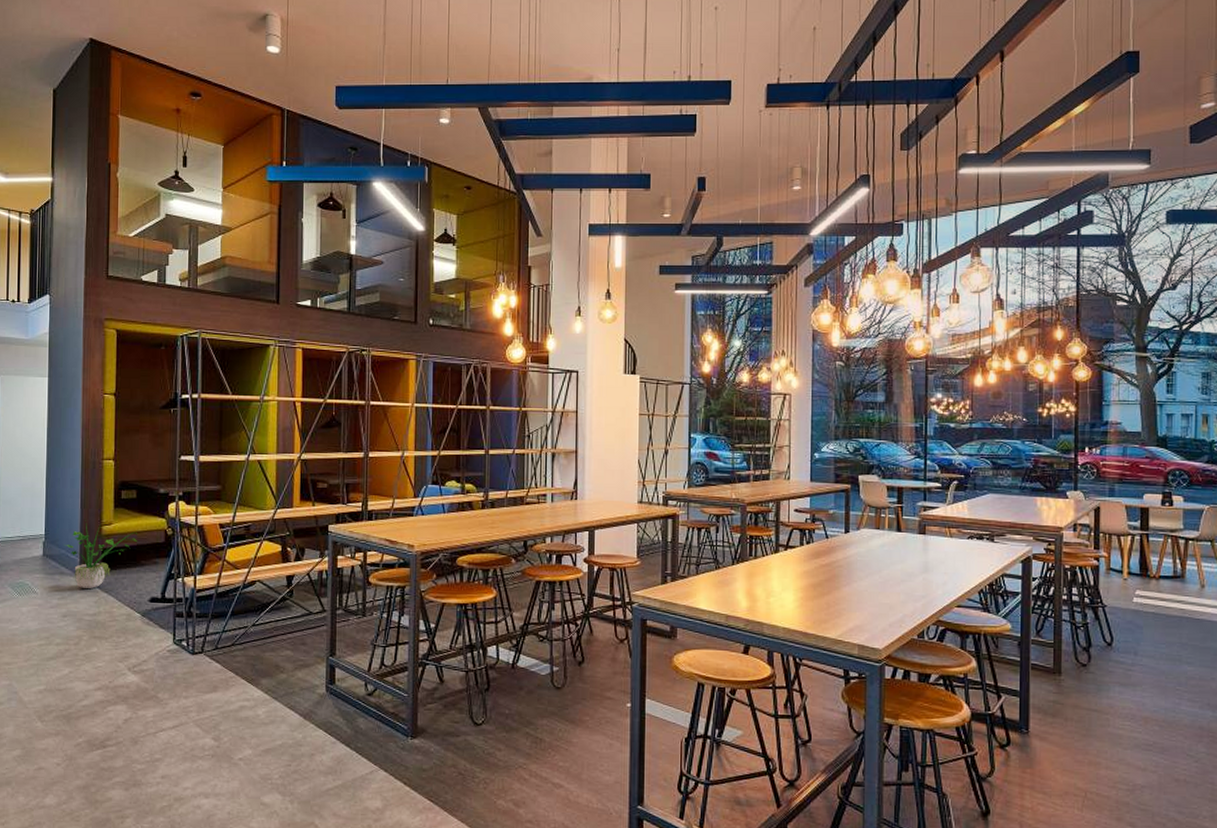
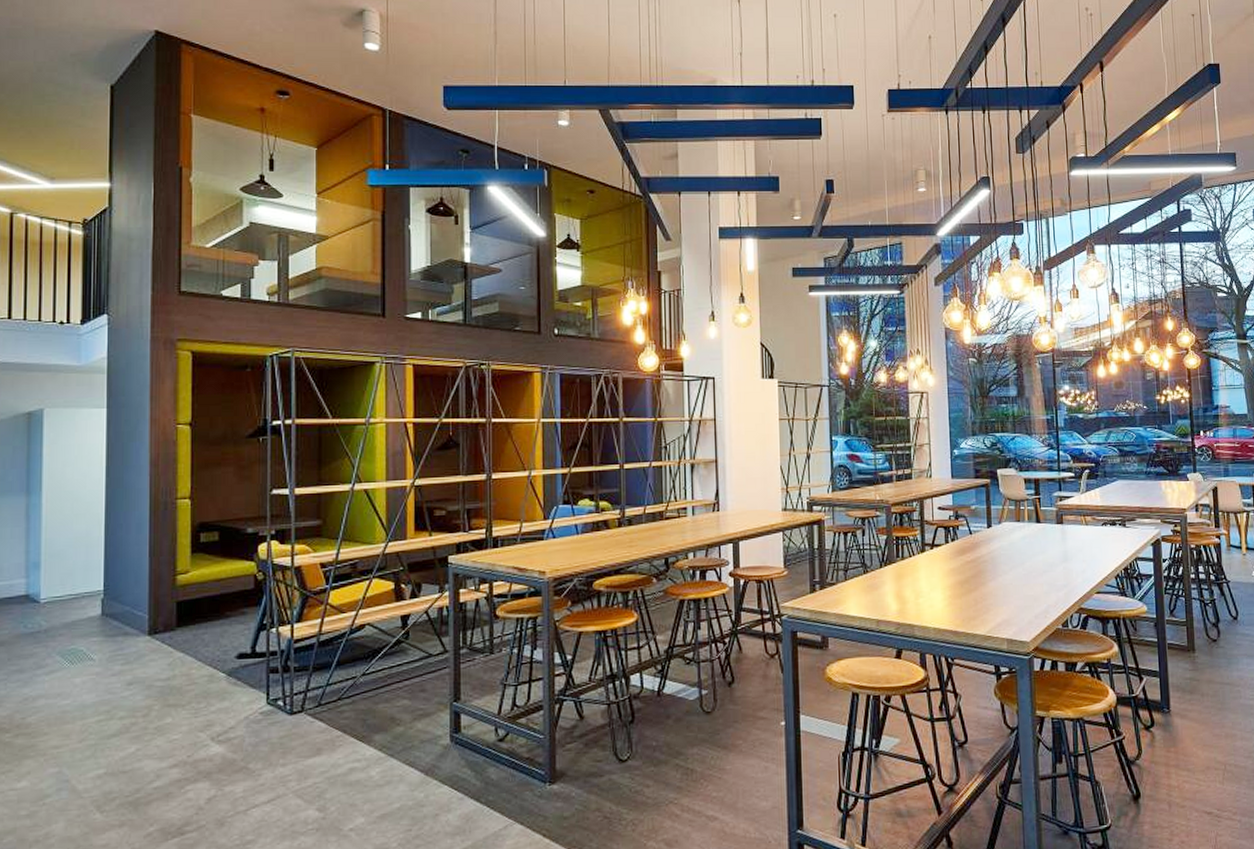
potted plant: present [65,519,138,588] -> none [129,569,222,649]

